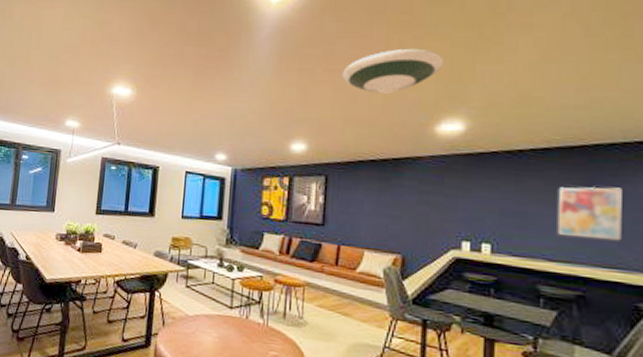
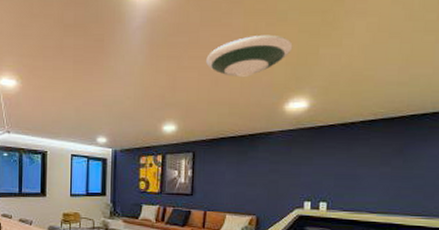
wall art: present [557,187,622,241] -> none [378,150,429,194]

